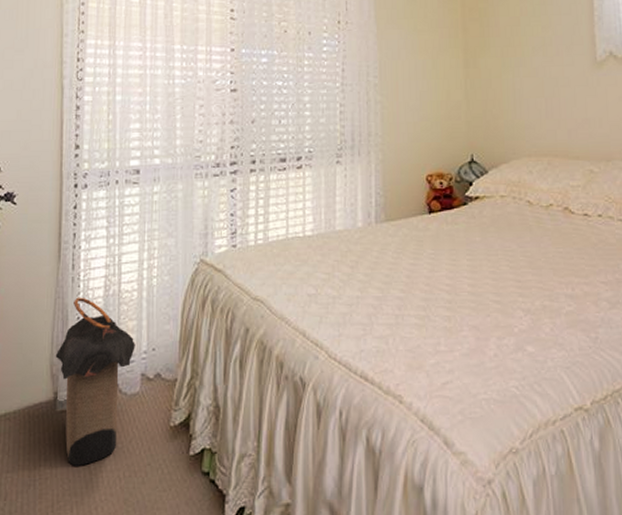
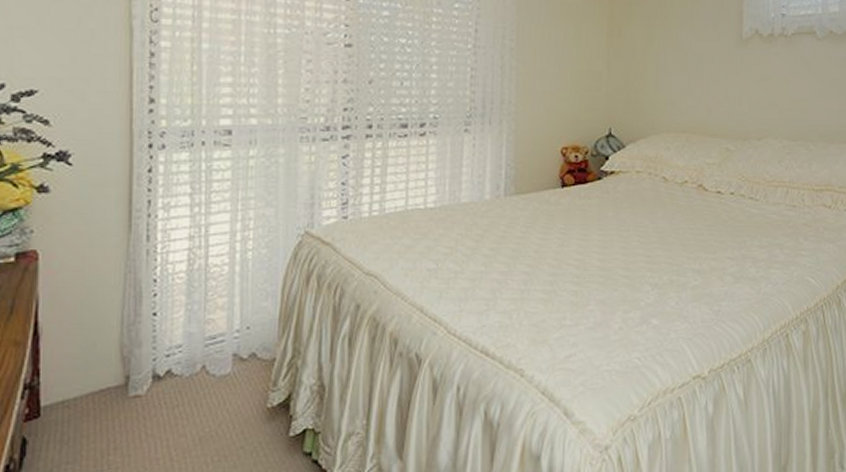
laundry hamper: present [55,297,135,466] -> none [126,271,226,454]

